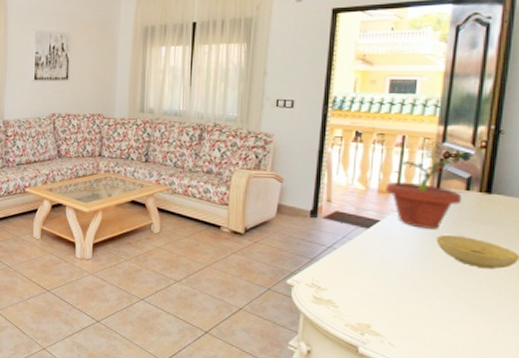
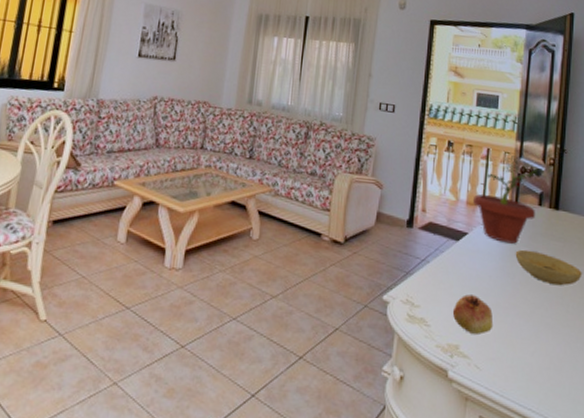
fruit: none [362,277,410,315] -> present [452,293,494,335]

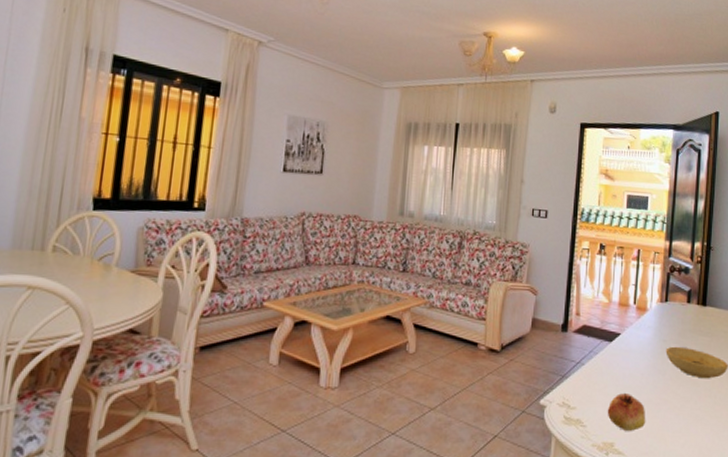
potted plant: present [472,155,544,244] -> none [624,255,692,341]

